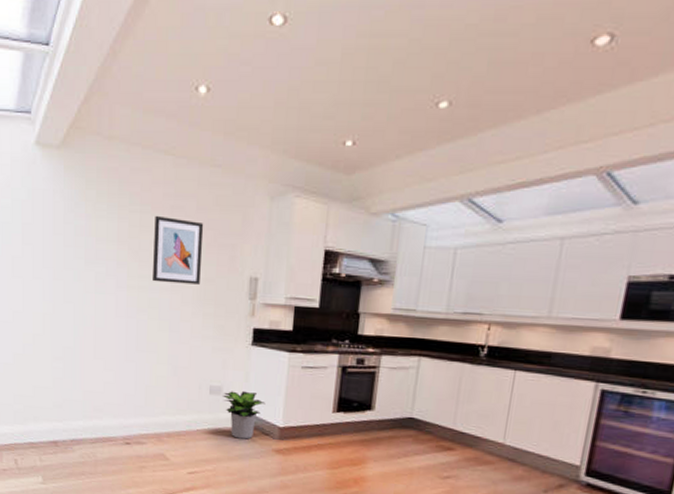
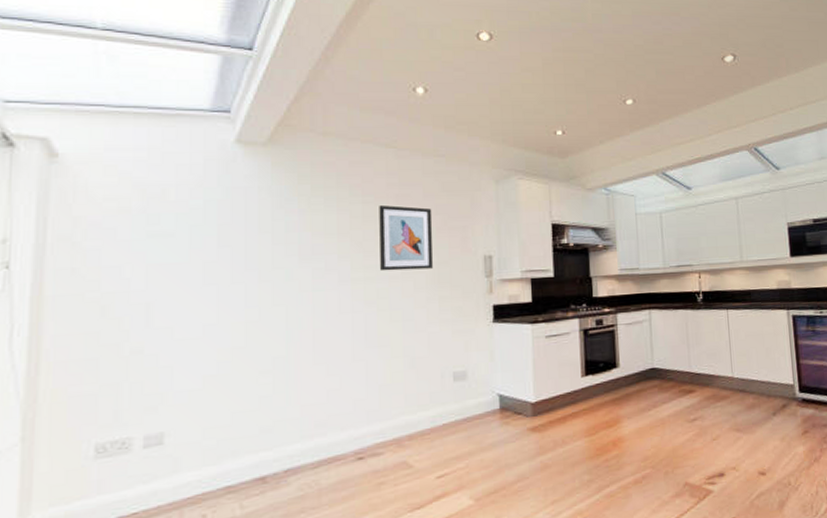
potted plant: present [223,390,266,440] -> none [468,371,514,425]

